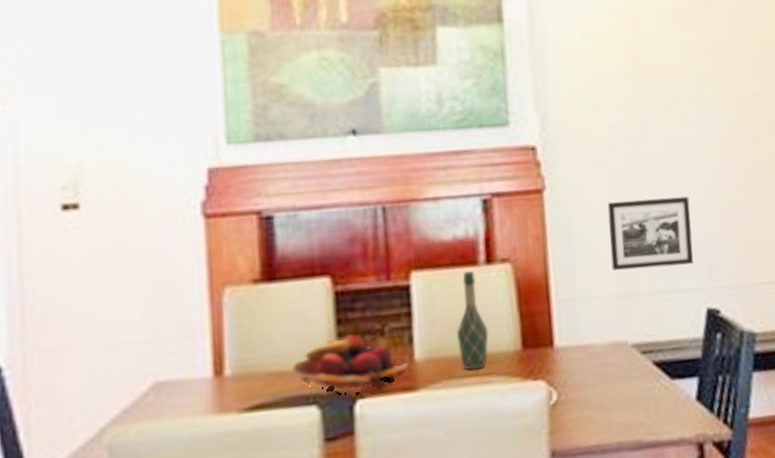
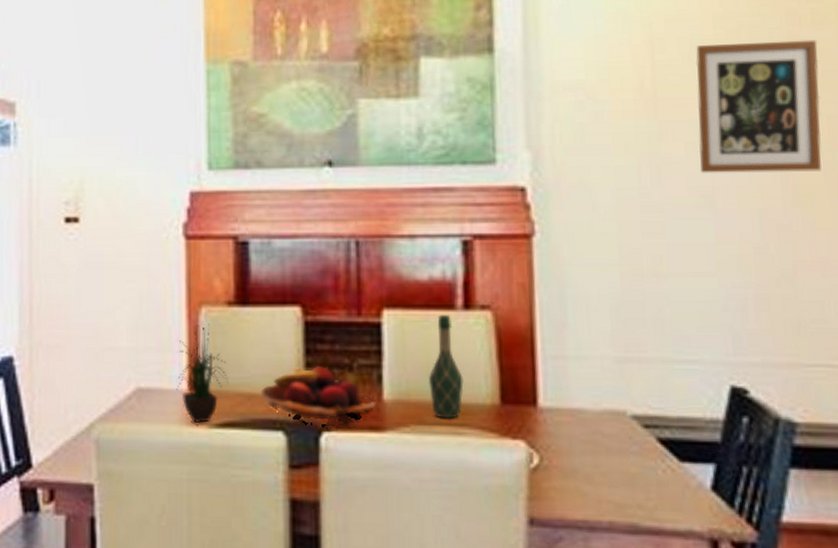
potted plant: none [199,304,257,411] -> present [176,323,228,424]
picture frame: present [607,196,694,270] -> none [608,253,716,332]
wall art: none [669,11,765,127] -> present [696,39,822,173]

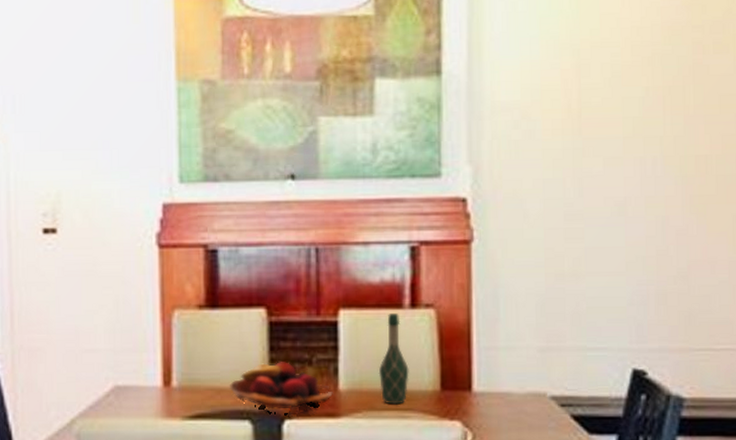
potted plant: present [176,323,228,424] -> none [151,325,199,417]
wall art: present [696,39,822,173] -> none [614,67,717,185]

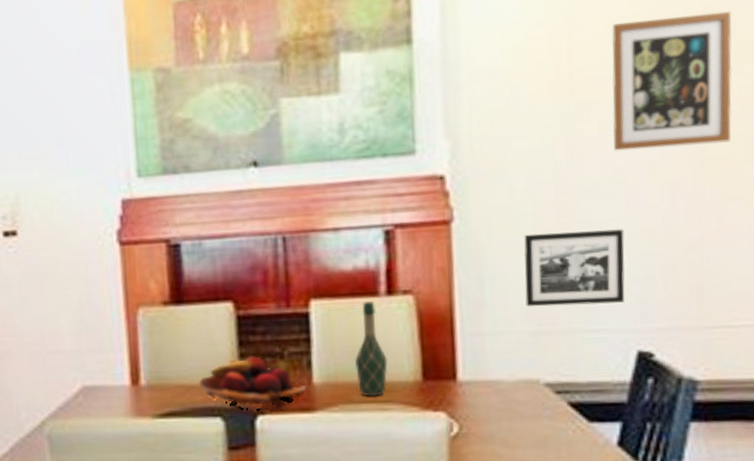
picture frame: none [535,256,623,325] -> present [524,229,625,307]
wall art: none [614,67,717,185] -> present [611,10,733,151]

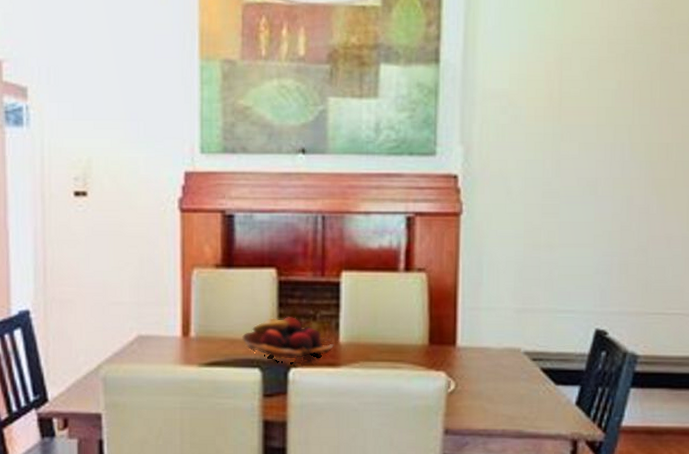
wine bottle: present [354,302,388,397] -> none [374,276,402,357]
picture frame: present [524,229,625,307] -> none [514,229,592,290]
wall art: present [611,10,733,151] -> none [588,65,681,168]

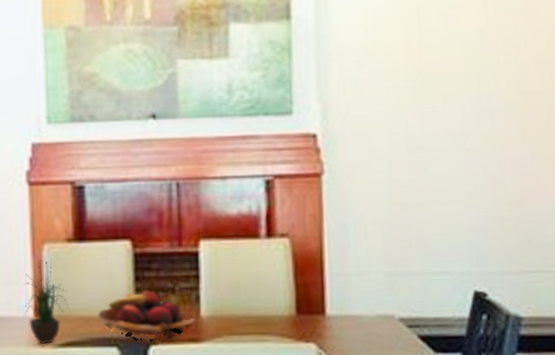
potted plant: none [171,282,215,364] -> present [23,258,69,345]

